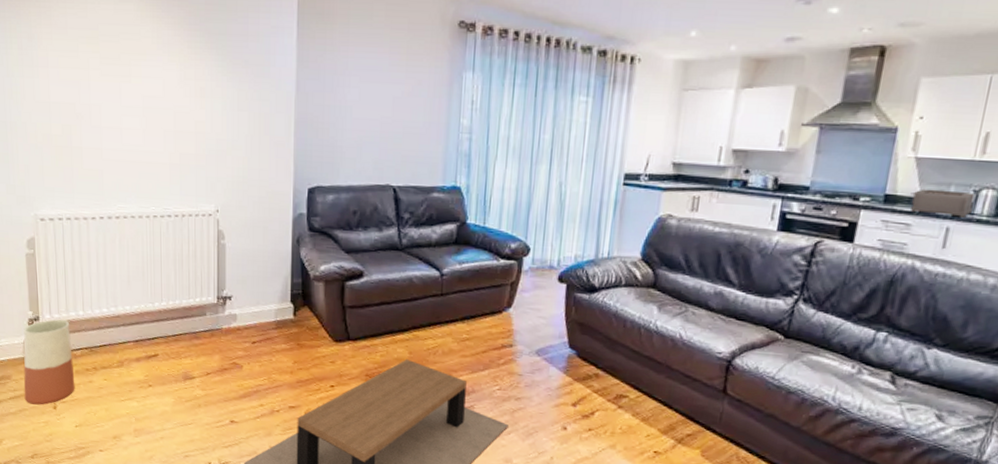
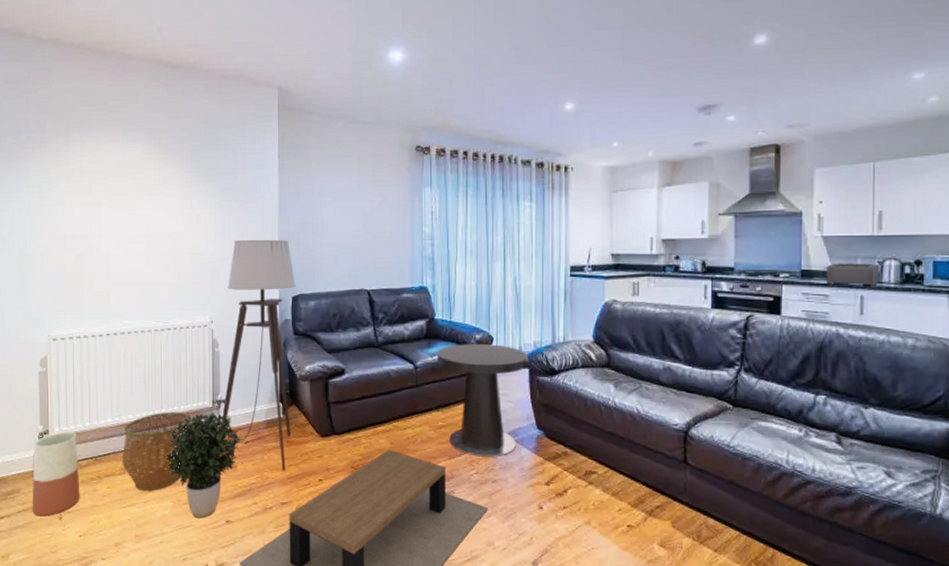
basket: none [119,305,194,386] -> present [122,412,191,491]
potted plant: none [166,309,248,417] -> present [165,413,241,519]
floor lamp: none [224,120,313,374] -> present [219,239,296,471]
side table: none [465,252,568,374] -> present [436,344,529,457]

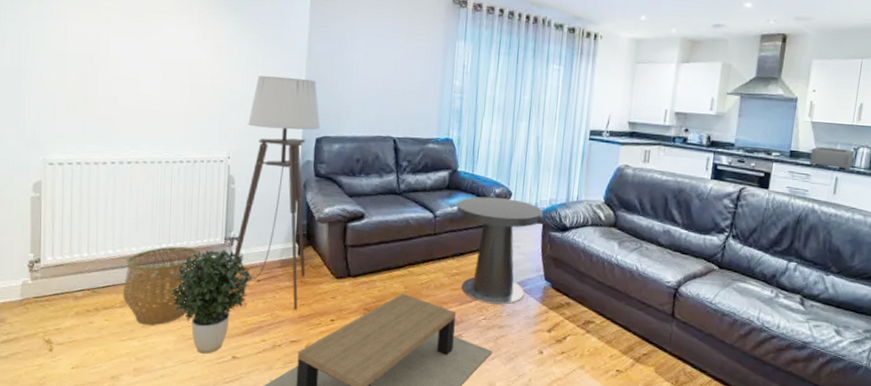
vase: present [32,432,80,517] -> none [18,261,74,348]

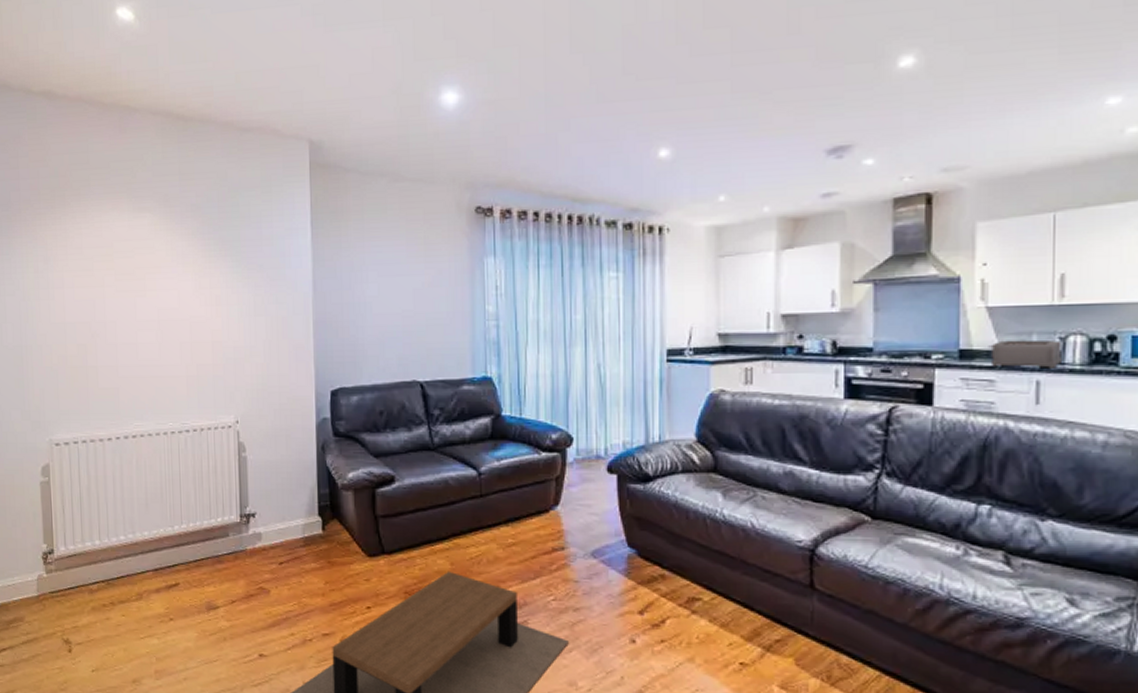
basket: present [122,246,201,325] -> none [137,527,216,620]
potted plant: present [170,250,253,354] -> none [187,529,274,652]
floor lamp: present [229,75,321,310] -> none [249,323,335,596]
side table: present [455,196,544,305] -> none [504,445,617,581]

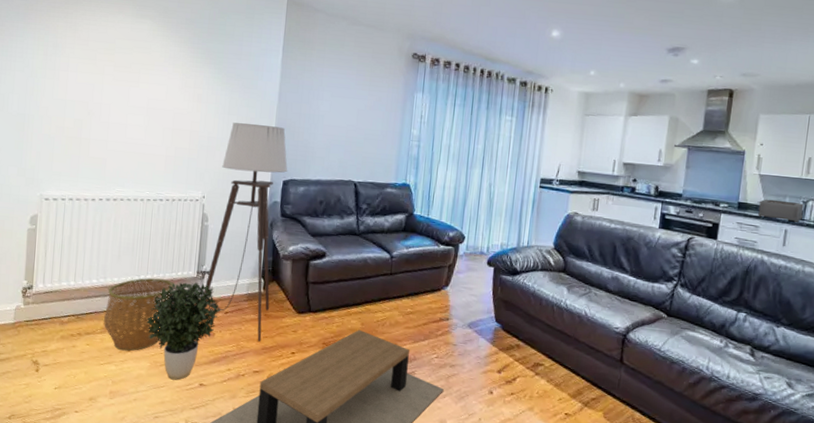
basket: none [137,527,216,620] -> present [103,278,175,351]
potted plant: none [187,529,274,652] -> present [146,282,221,381]
floor lamp: none [249,323,335,596] -> present [199,122,288,342]

